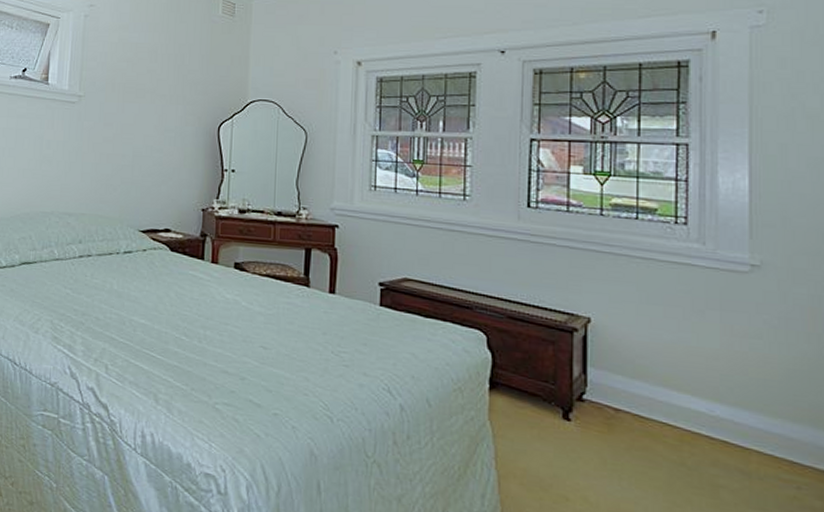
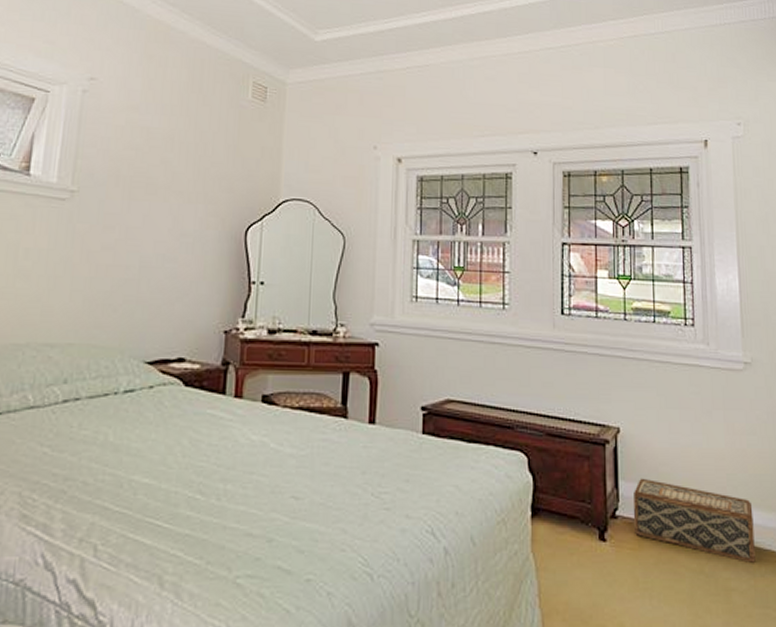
woven basket: none [602,367,752,465] -> present [633,478,756,563]

